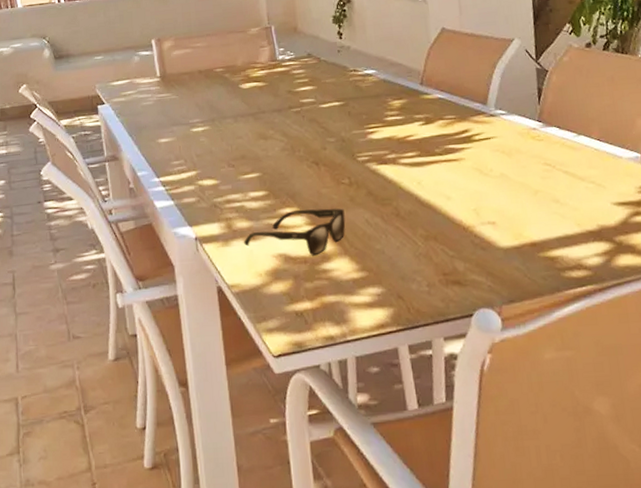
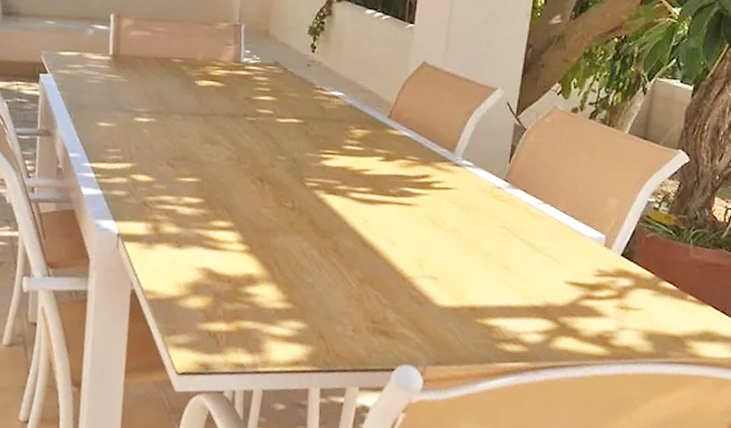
sunglasses: present [243,208,346,256] -> none [167,225,281,277]

